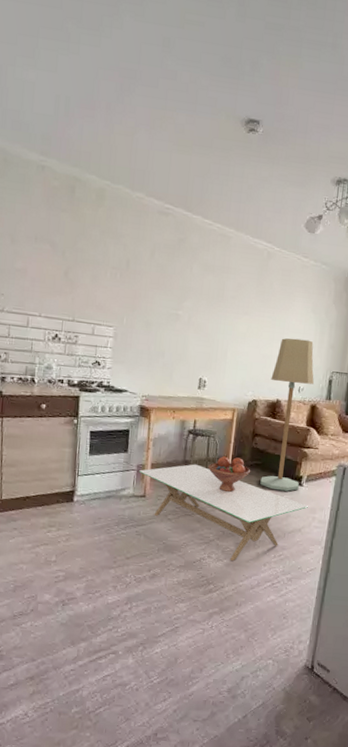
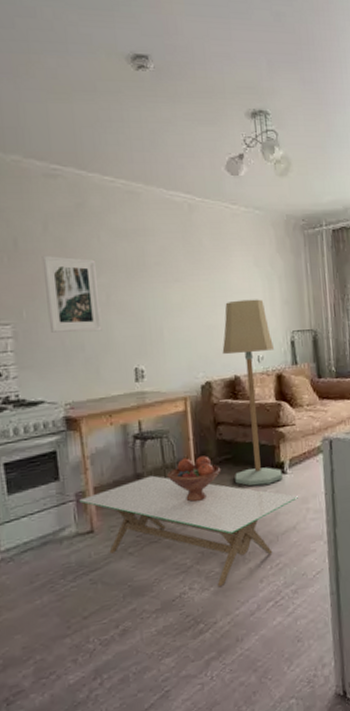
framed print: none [141,276,185,344] -> present [42,255,102,333]

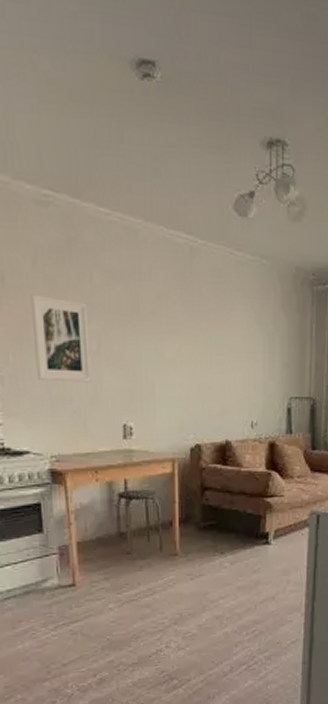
coffee table: present [79,475,298,586] -> none [62,535,280,647]
fruit bowl: present [167,456,221,503] -> none [151,520,205,565]
floor lamp: present [222,299,283,487] -> none [215,359,269,554]

